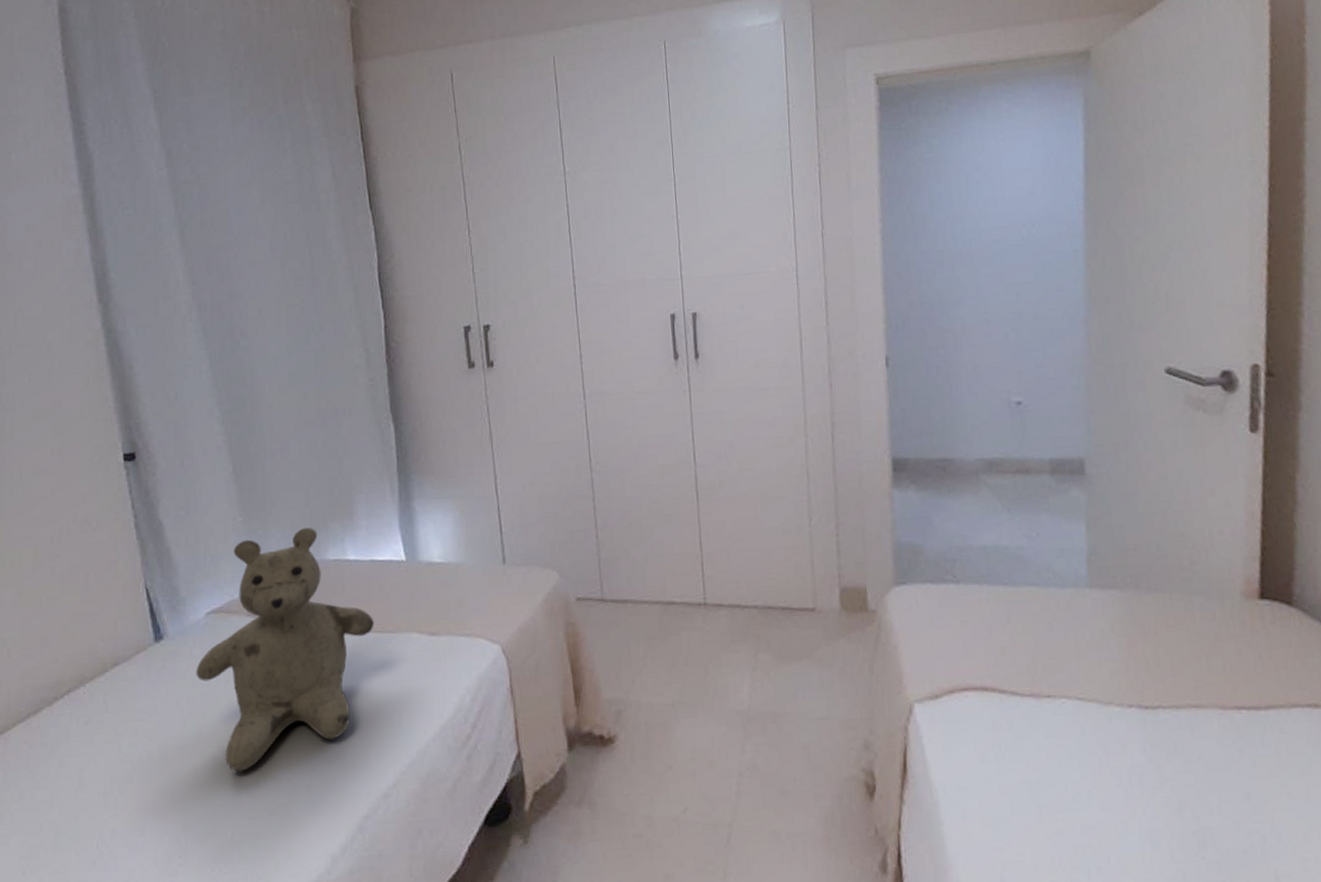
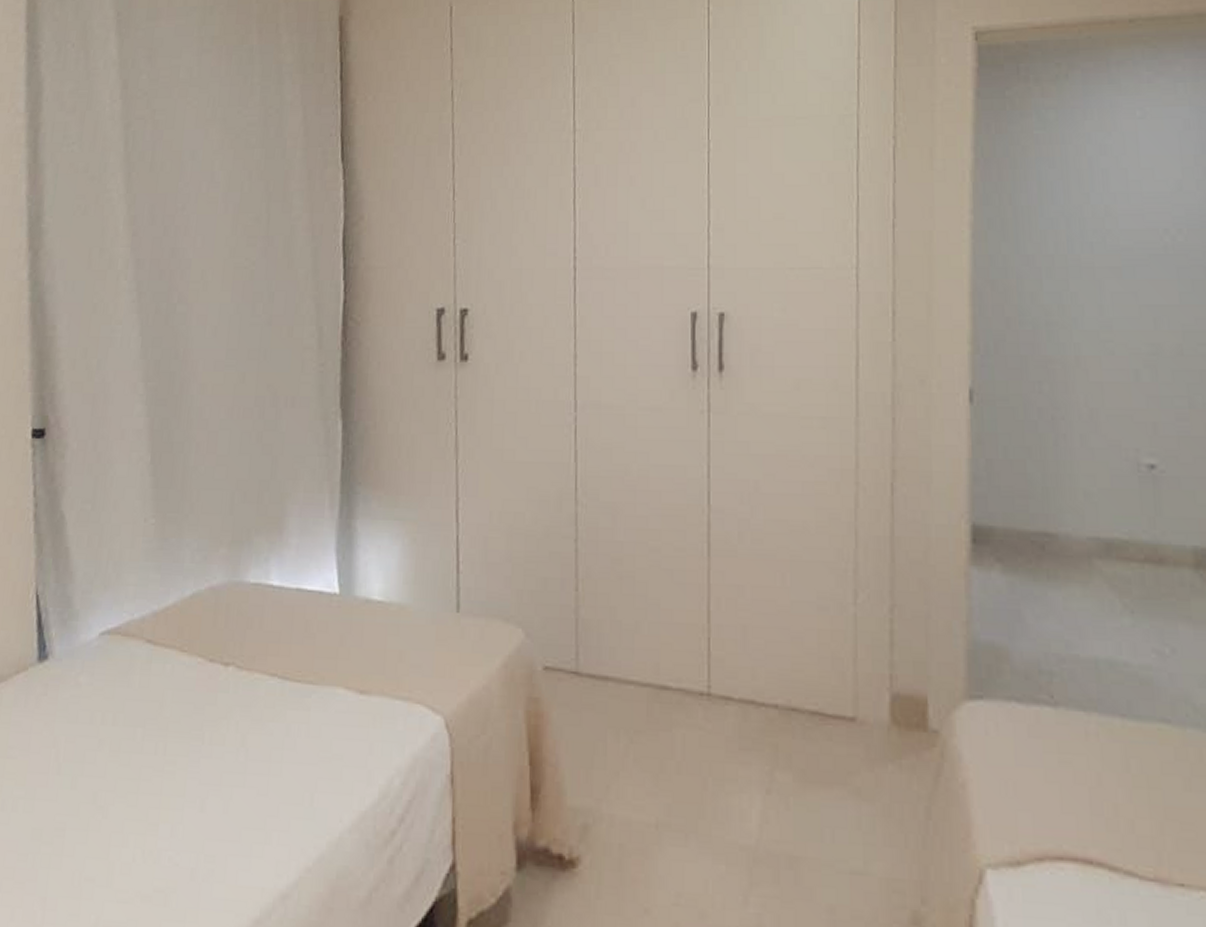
teddy bear: present [196,527,374,772] -> none [79,538,293,839]

